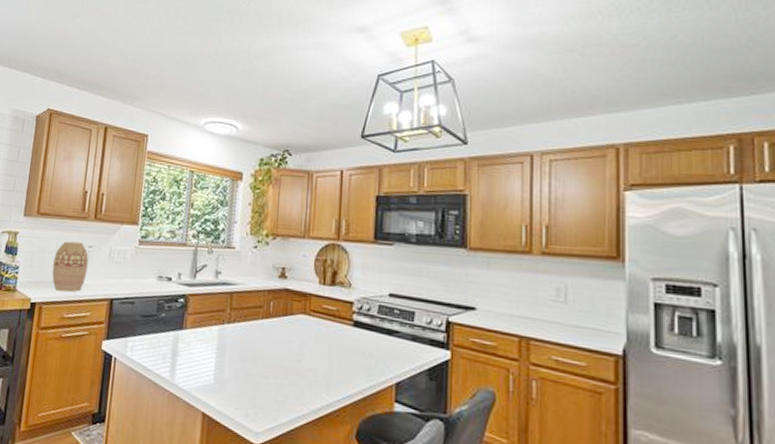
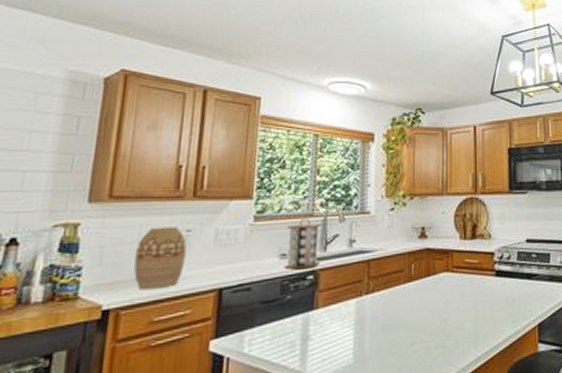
spice rack: none [161,246,192,293] -> present [285,217,321,270]

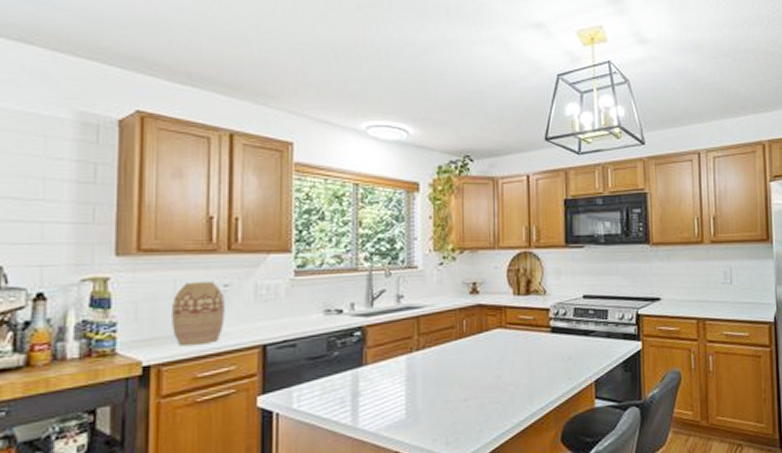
spice rack: present [285,217,321,270] -> none [330,272,366,326]

